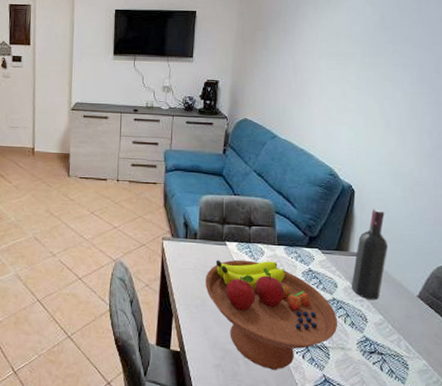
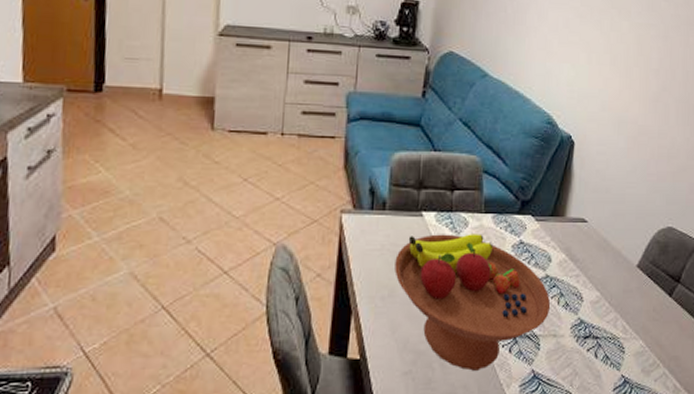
wine bottle: present [352,209,389,301] -> none [567,164,609,275]

